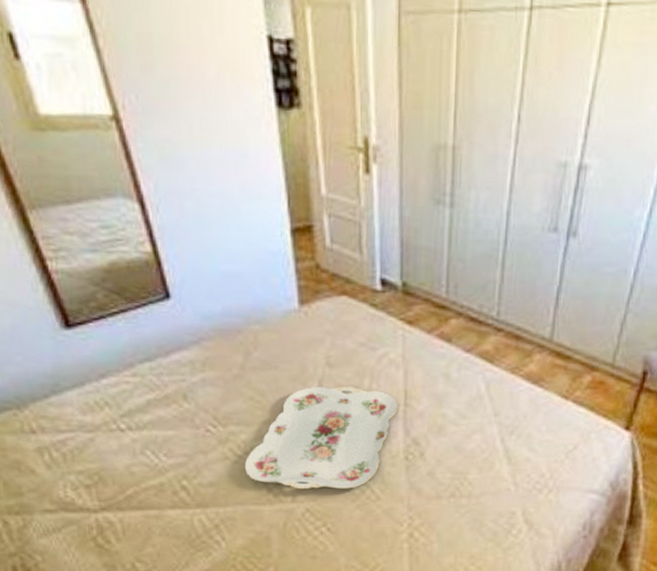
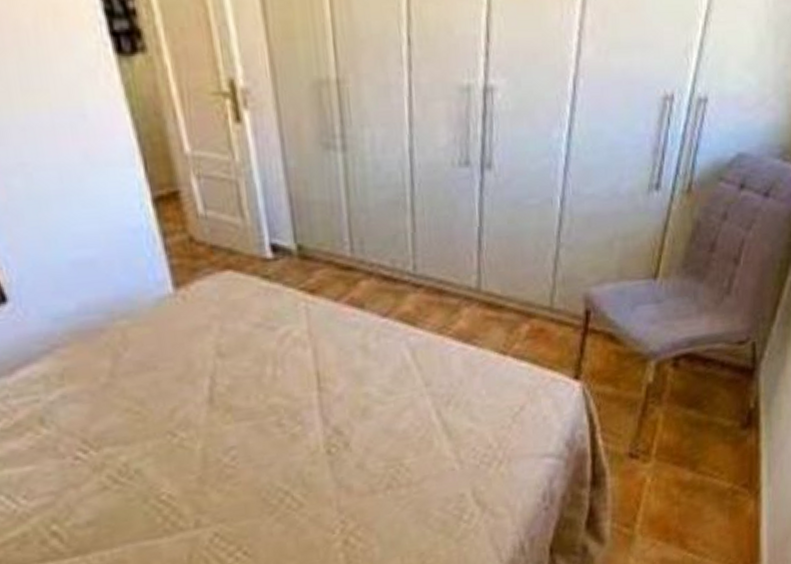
serving tray: present [244,386,398,490] -> none [129,377,311,512]

